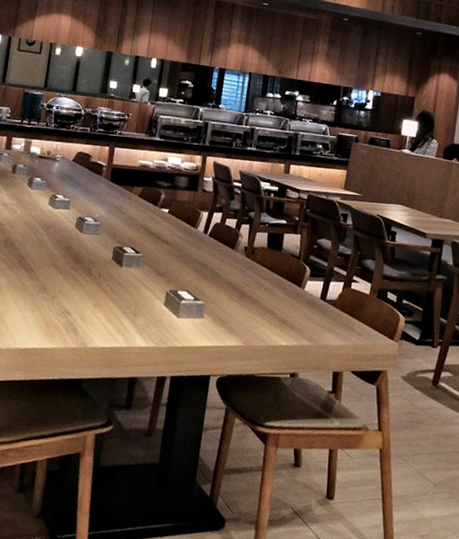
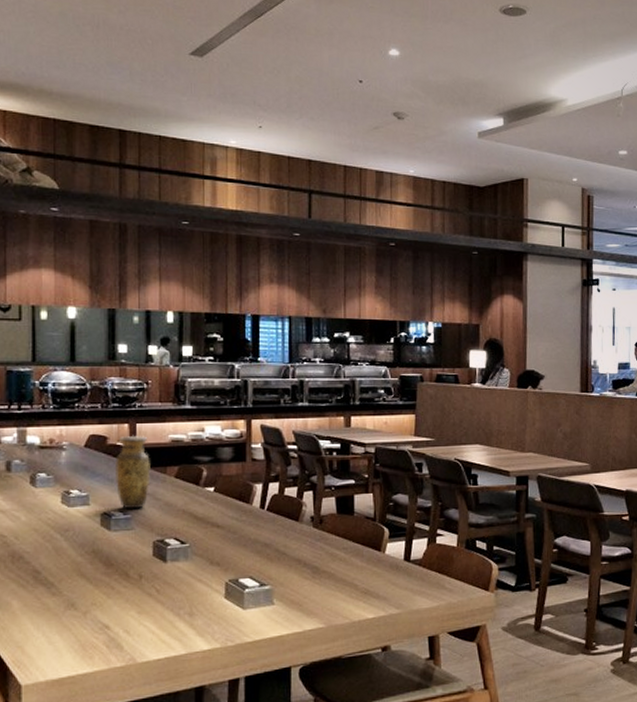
vase: none [92,156,122,218] -> present [115,435,151,510]

